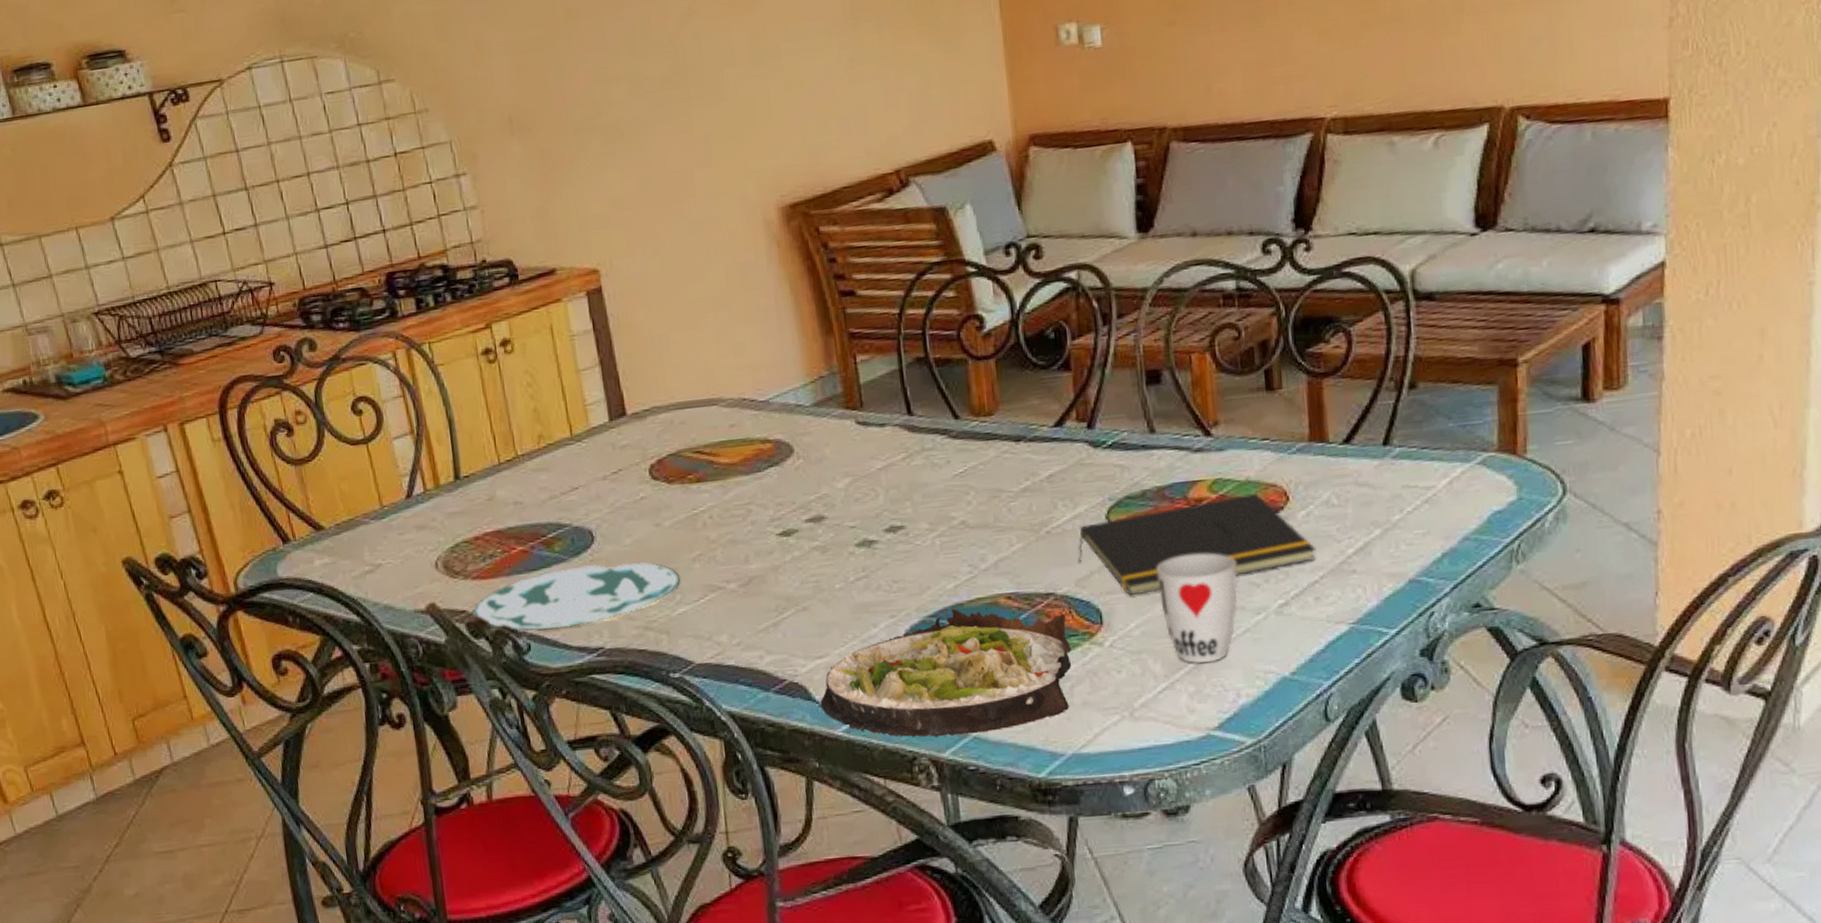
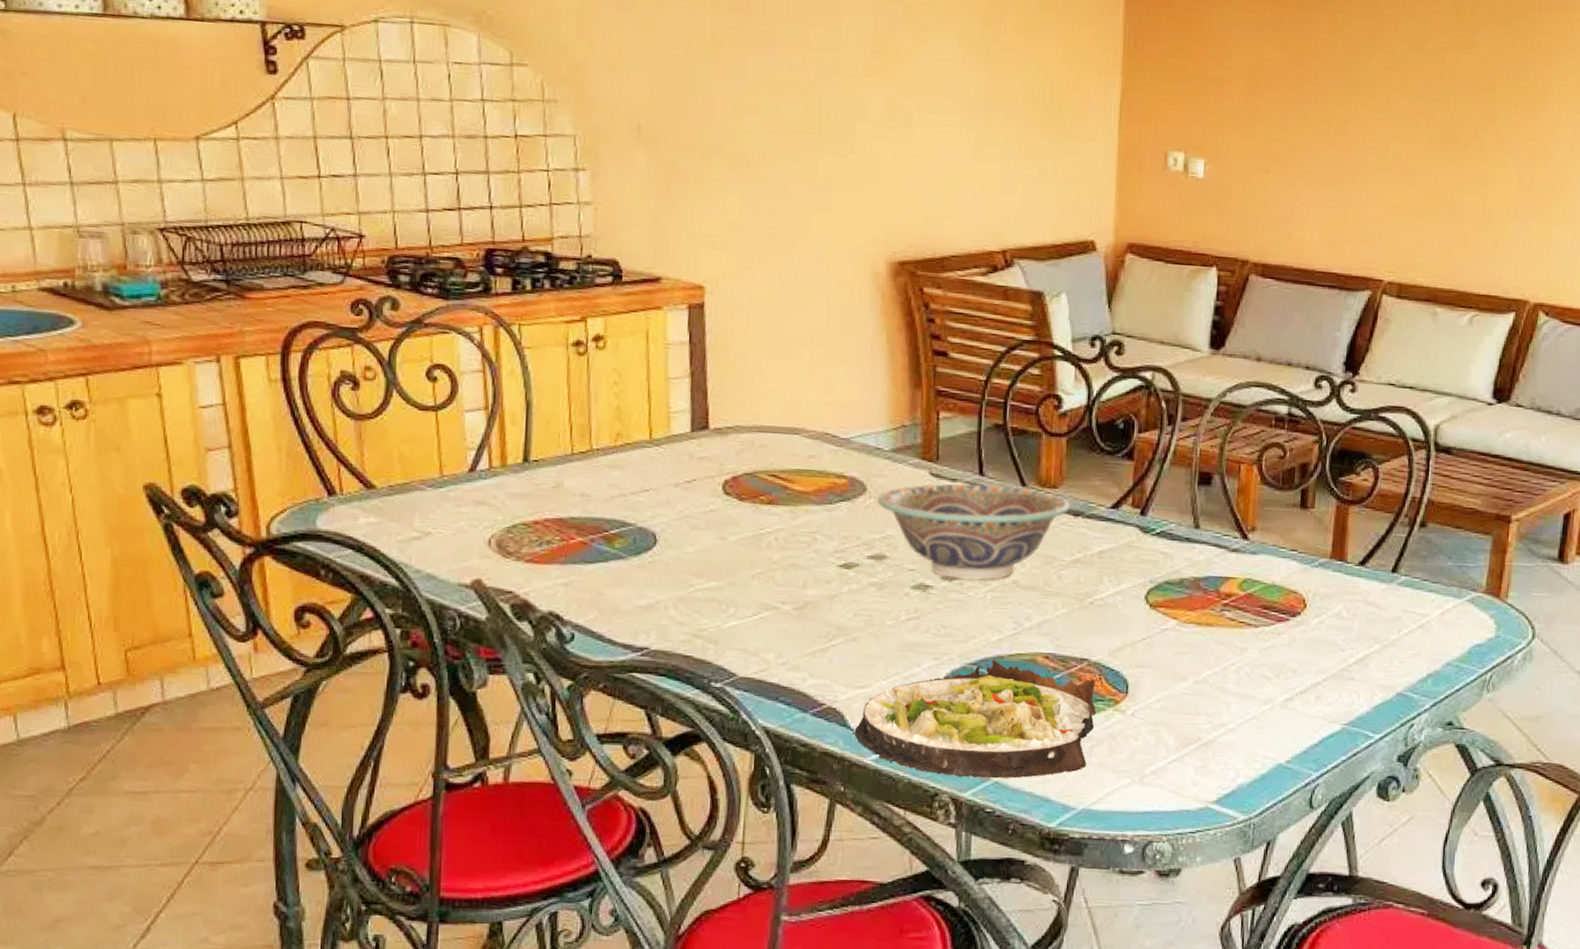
plate: present [472,562,680,631] -> none [519,565,736,624]
decorative bowl: none [806,420,1010,530] -> present [878,483,1070,581]
notepad: present [1077,494,1316,596] -> none [1114,596,1322,672]
cup: present [1156,553,1238,663] -> none [1182,642,1253,742]

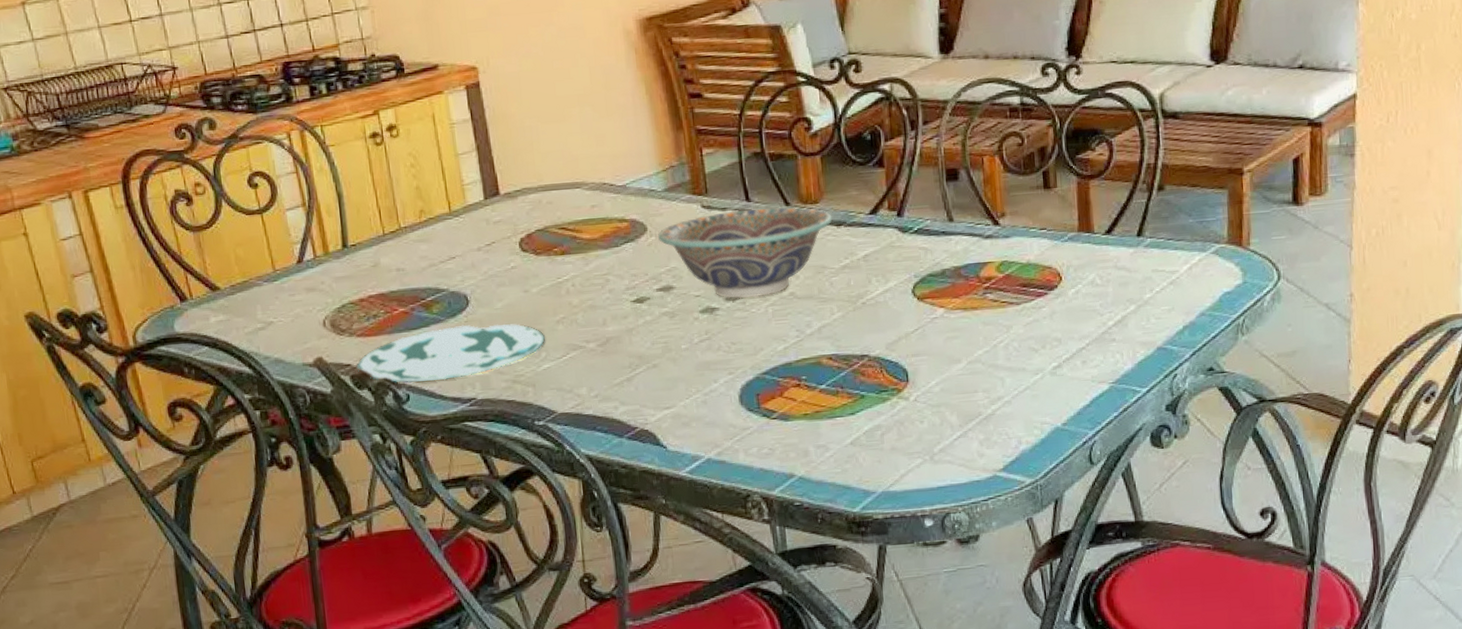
plate: none [519,565,736,624] -> present [356,324,545,383]
salad plate: present [854,659,1097,779] -> none [667,366,883,478]

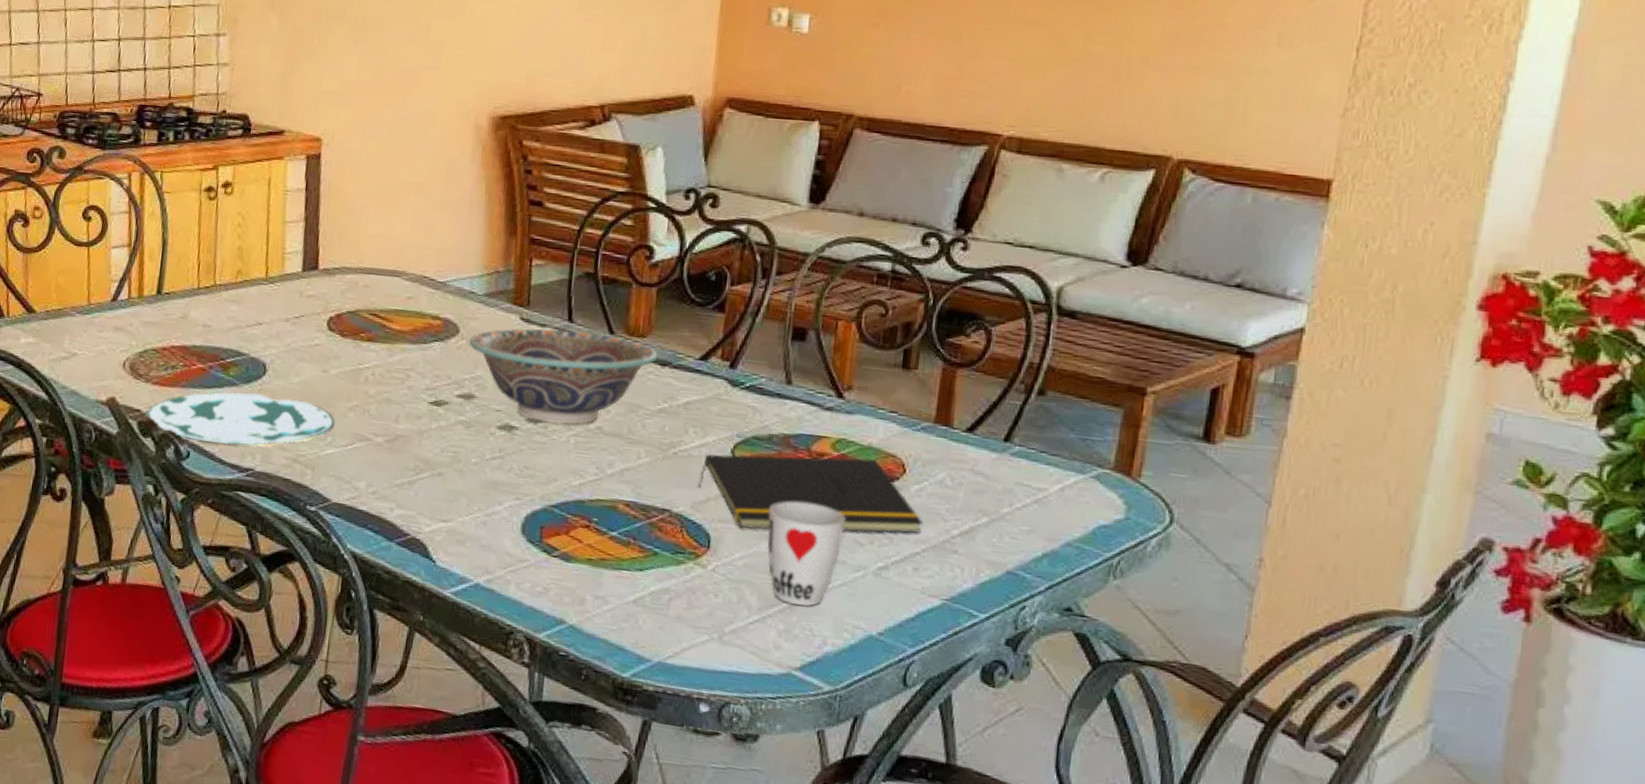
notepad: none [888,274,1083,358] -> present [697,454,922,534]
cup: none [953,323,1020,415] -> present [767,501,845,607]

